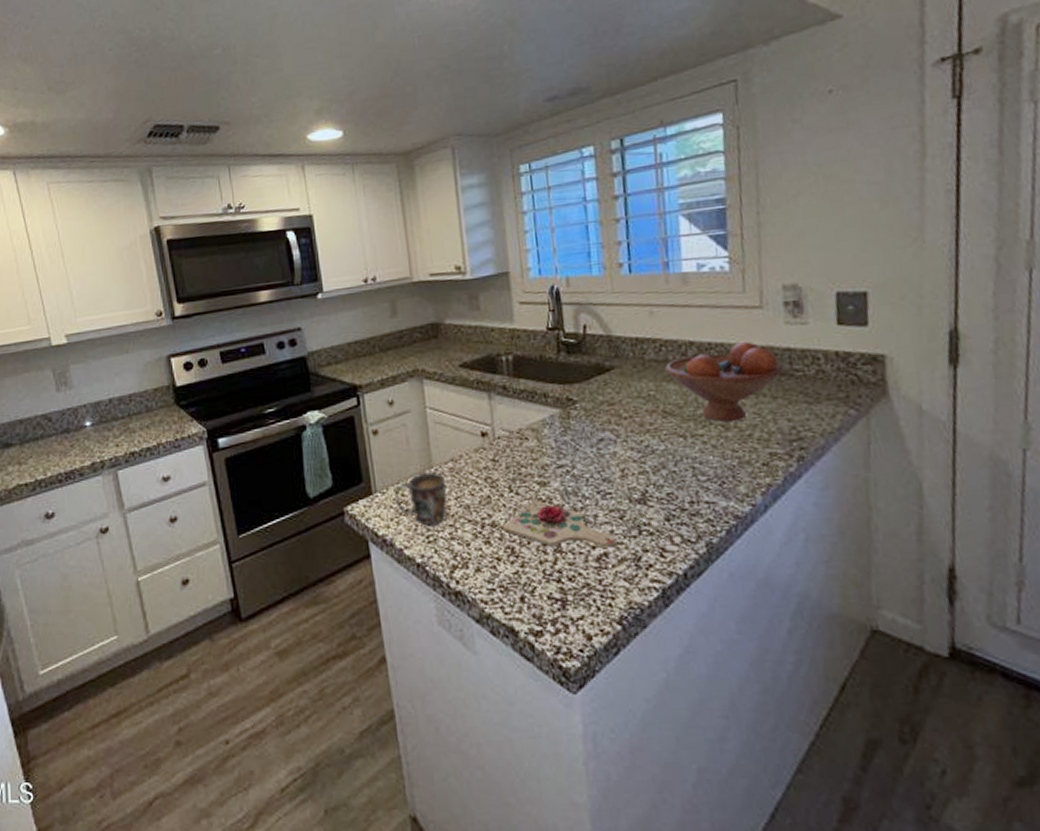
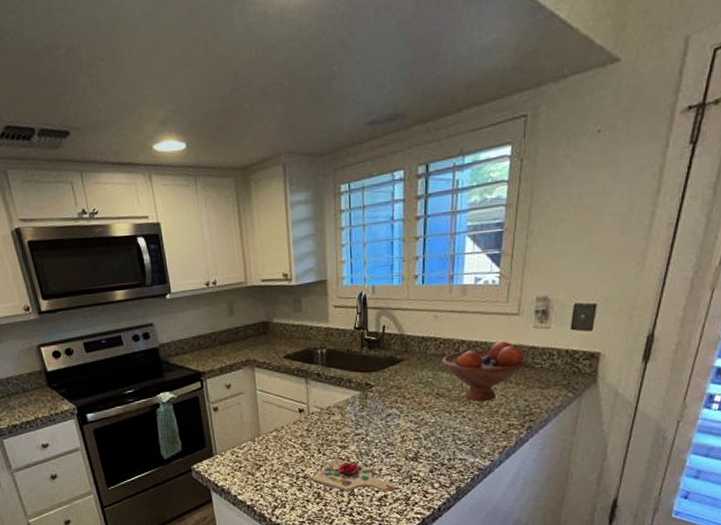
mug: present [395,472,447,526] -> none [231,439,271,479]

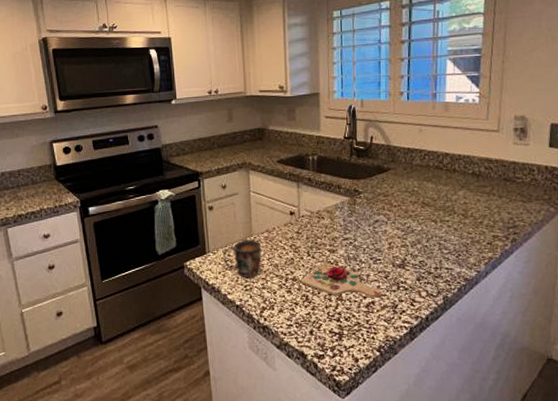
mug: none [231,439,271,479] -> present [223,239,261,278]
fruit bowl: present [442,341,527,402] -> none [427,156,508,213]

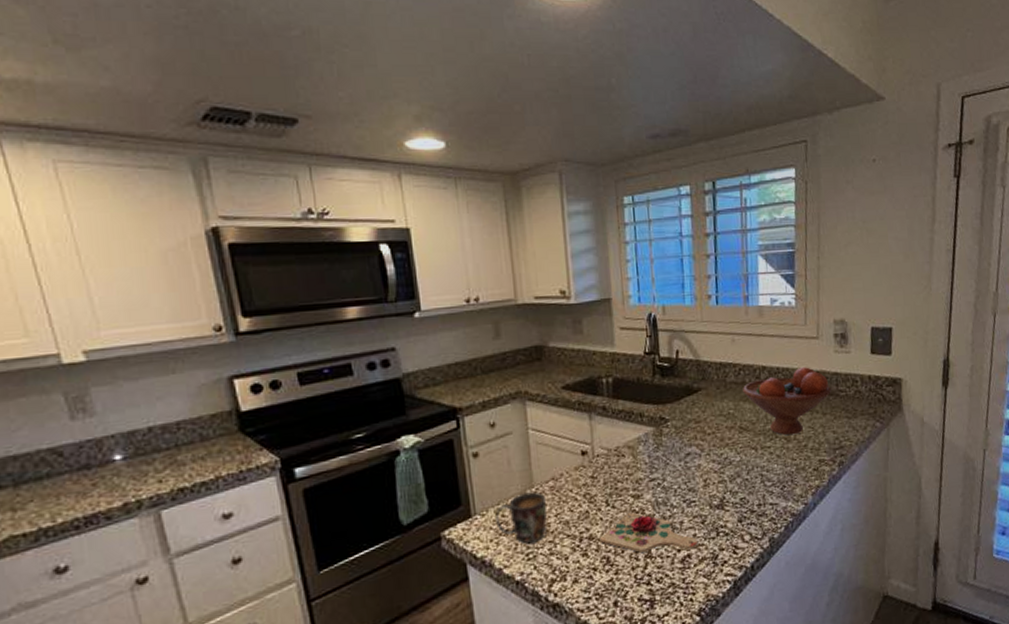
fruit bowl: none [427,156,508,213] -> present [743,367,831,436]

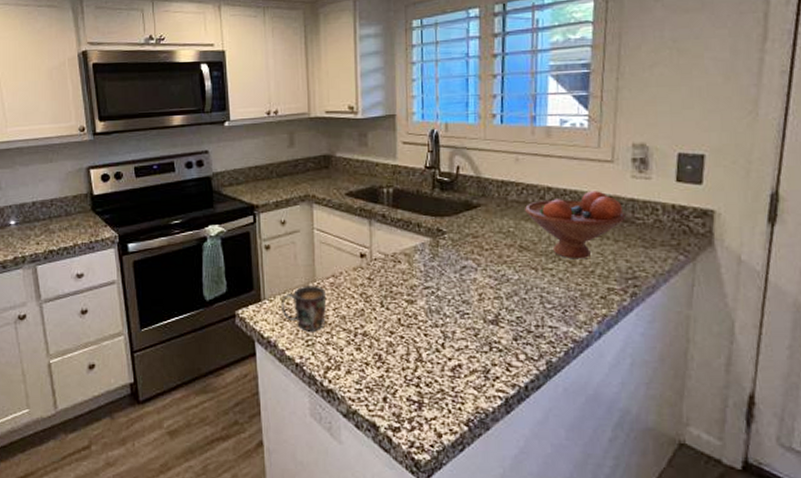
cutting board: present [599,510,697,554] -> none [373,314,469,360]

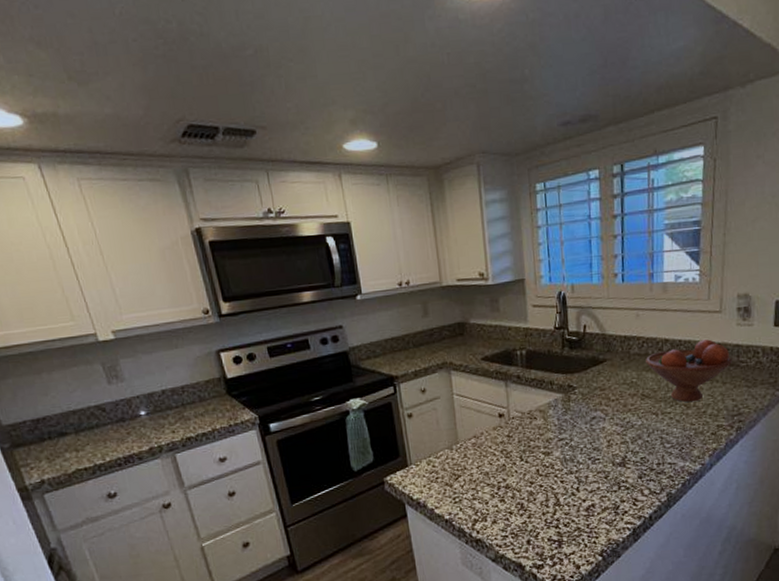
mug: present [281,285,326,332] -> none [427,447,470,490]

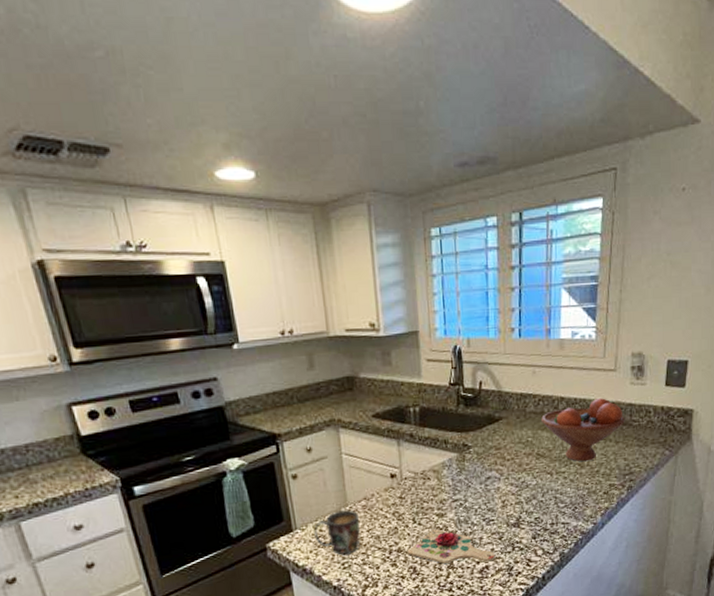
mug: none [427,447,470,490] -> present [314,510,360,555]
cutting board: none [515,465,601,502] -> present [407,527,495,565]

